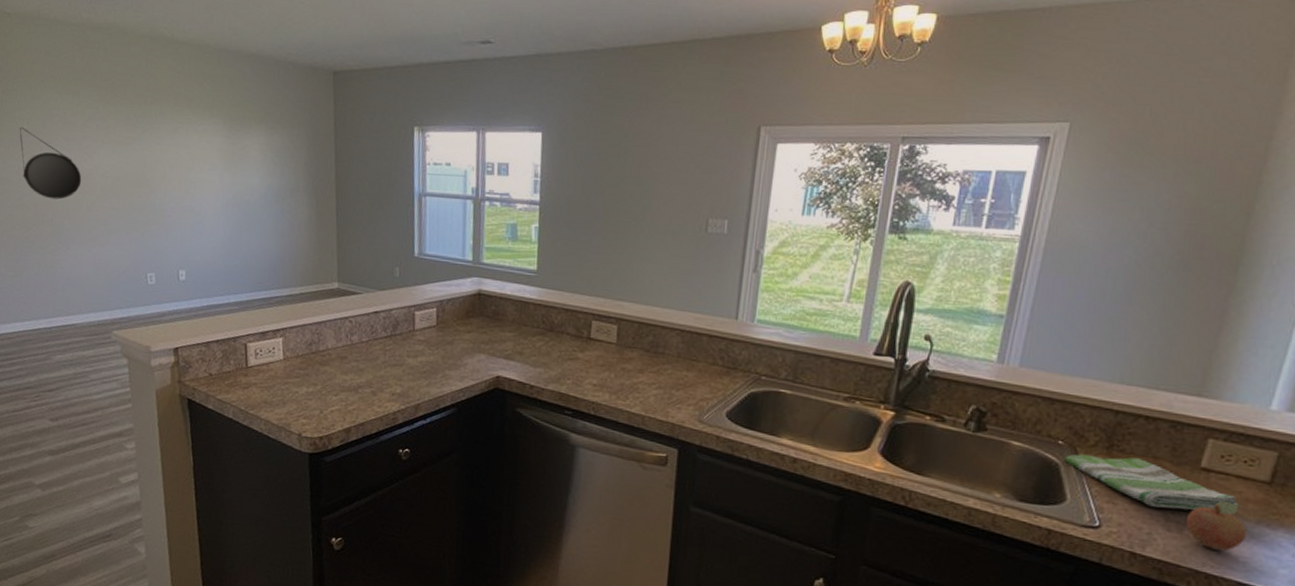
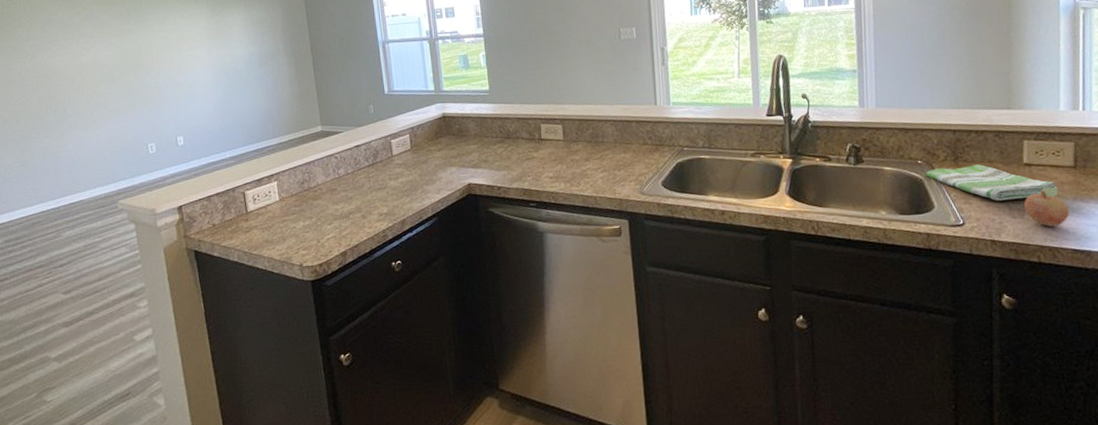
home mirror: present [19,127,82,200] -> none [20,34,81,92]

